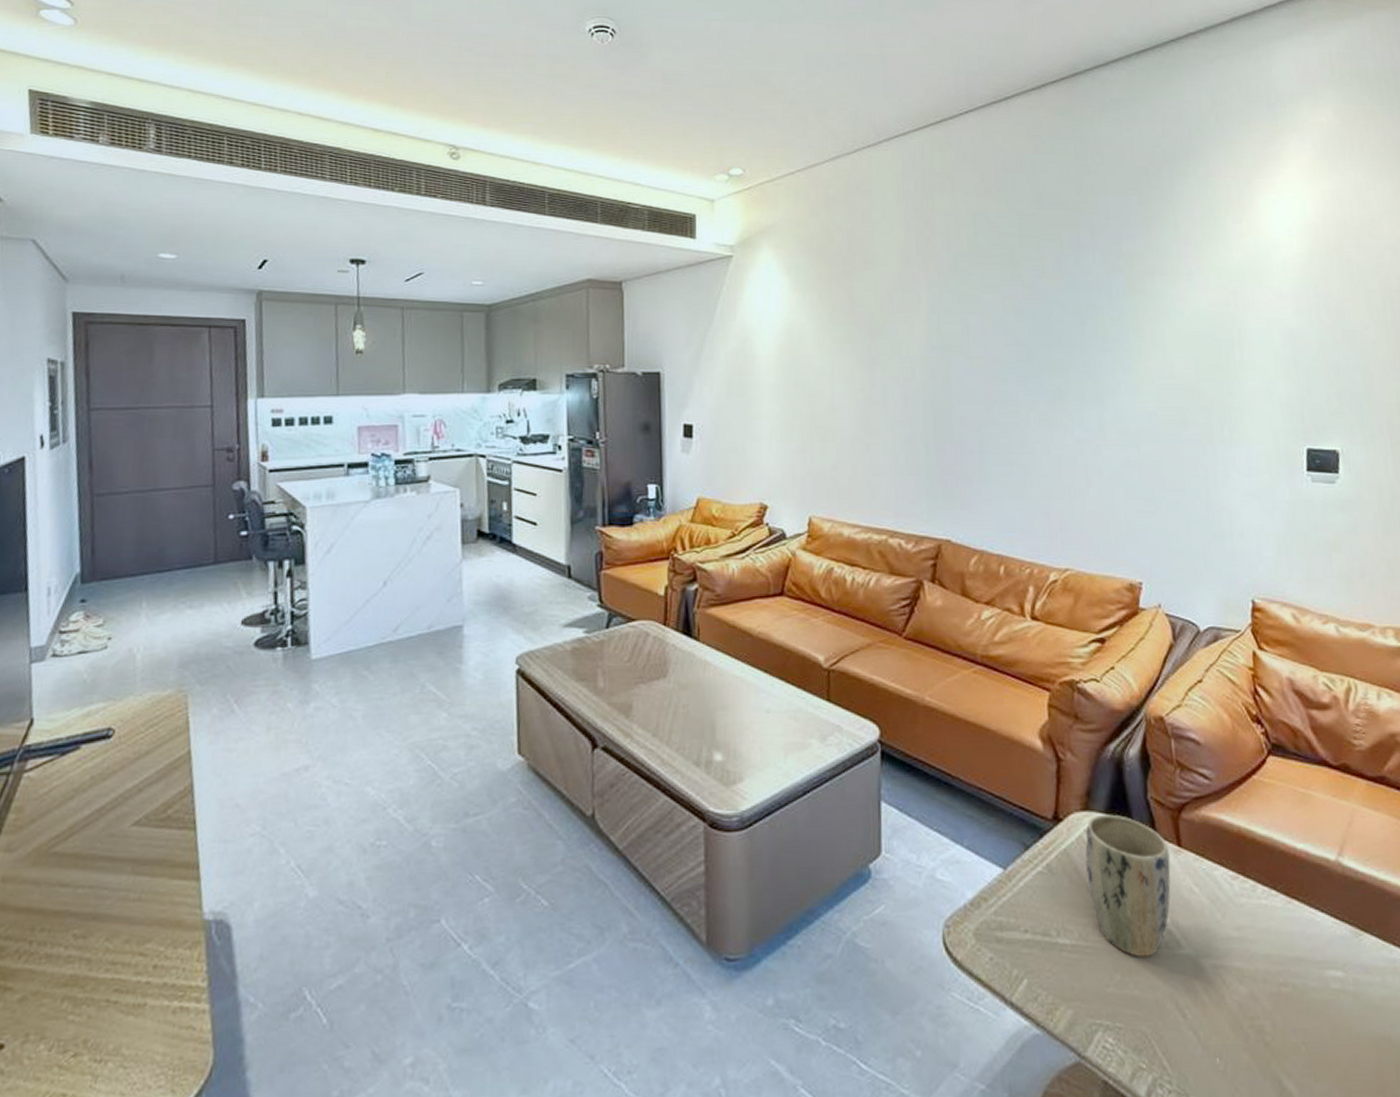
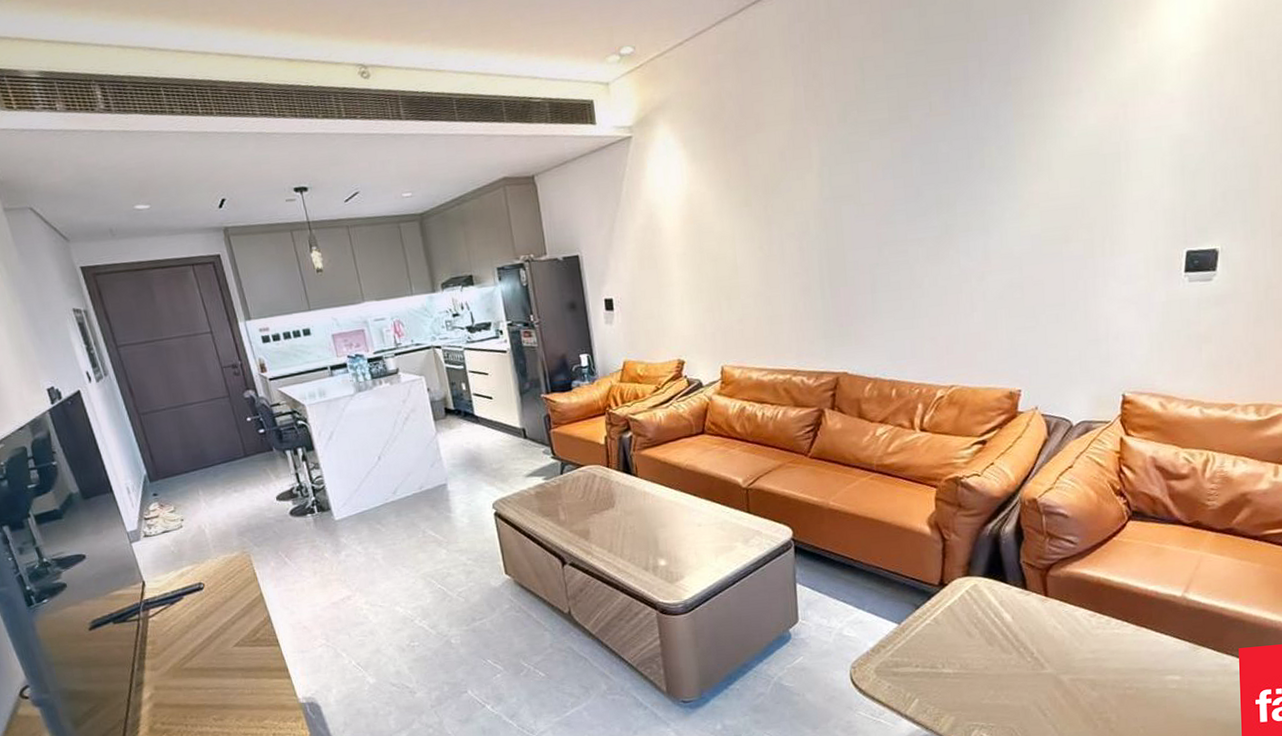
plant pot: present [1085,814,1171,957] -> none [966,577,1038,678]

